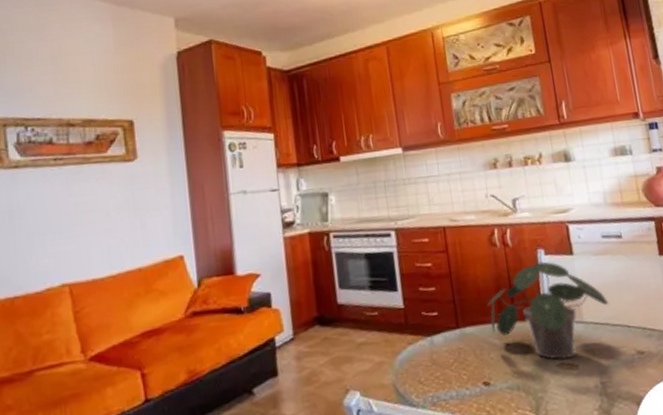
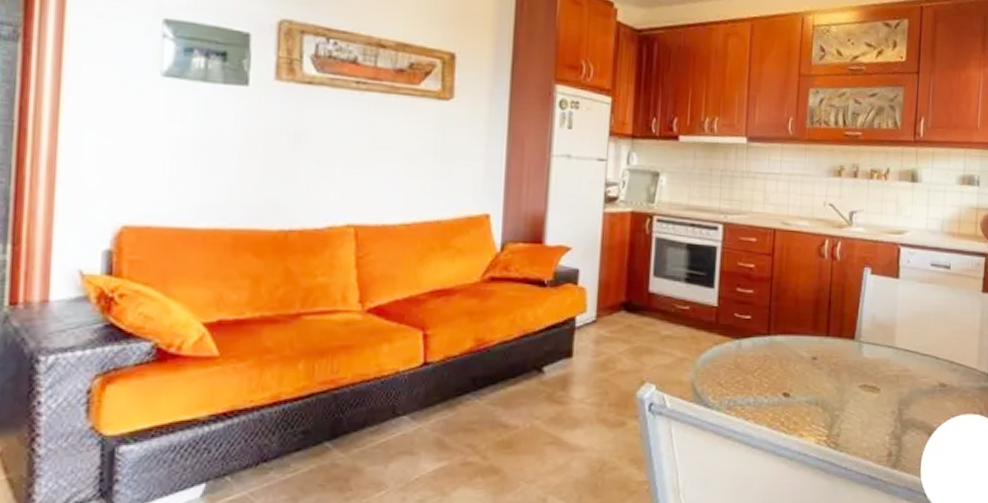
potted plant: present [487,261,609,360] -> none [803,280,924,382]

